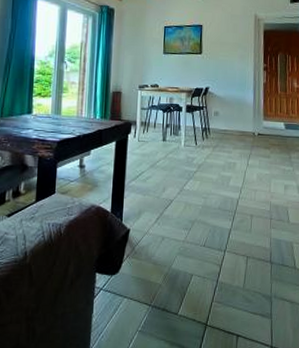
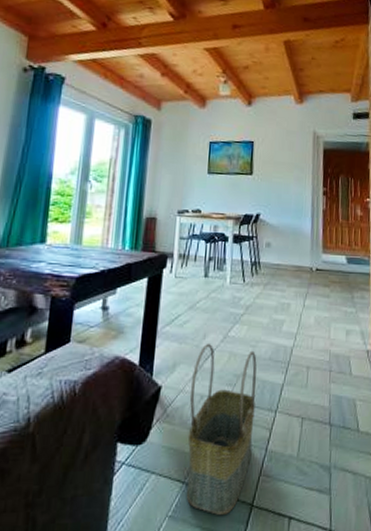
basket: none [152,195,208,332] -> present [186,343,257,516]

